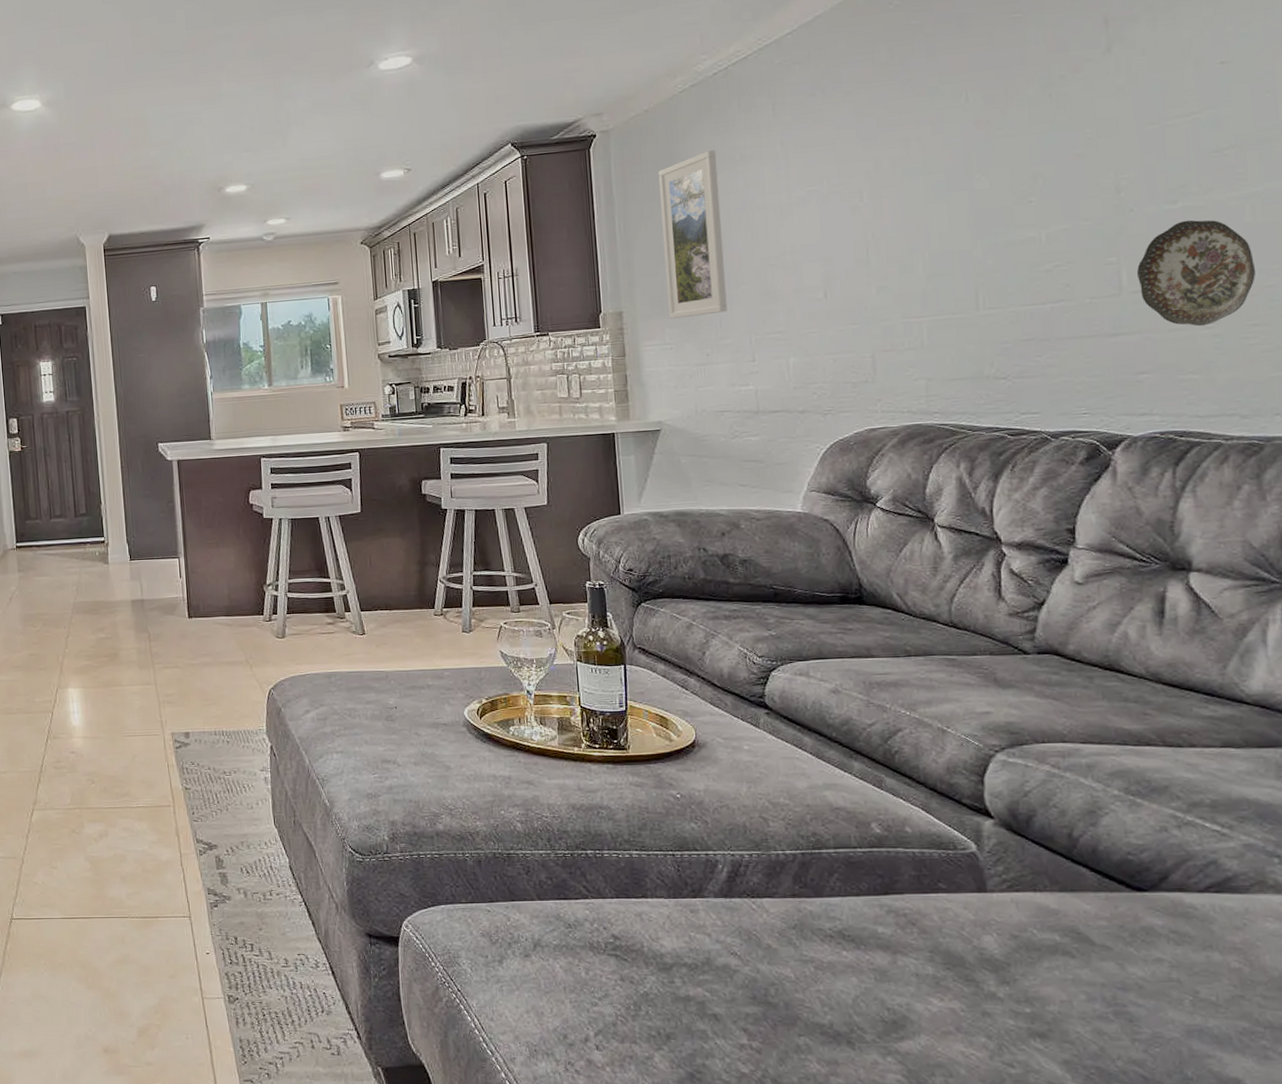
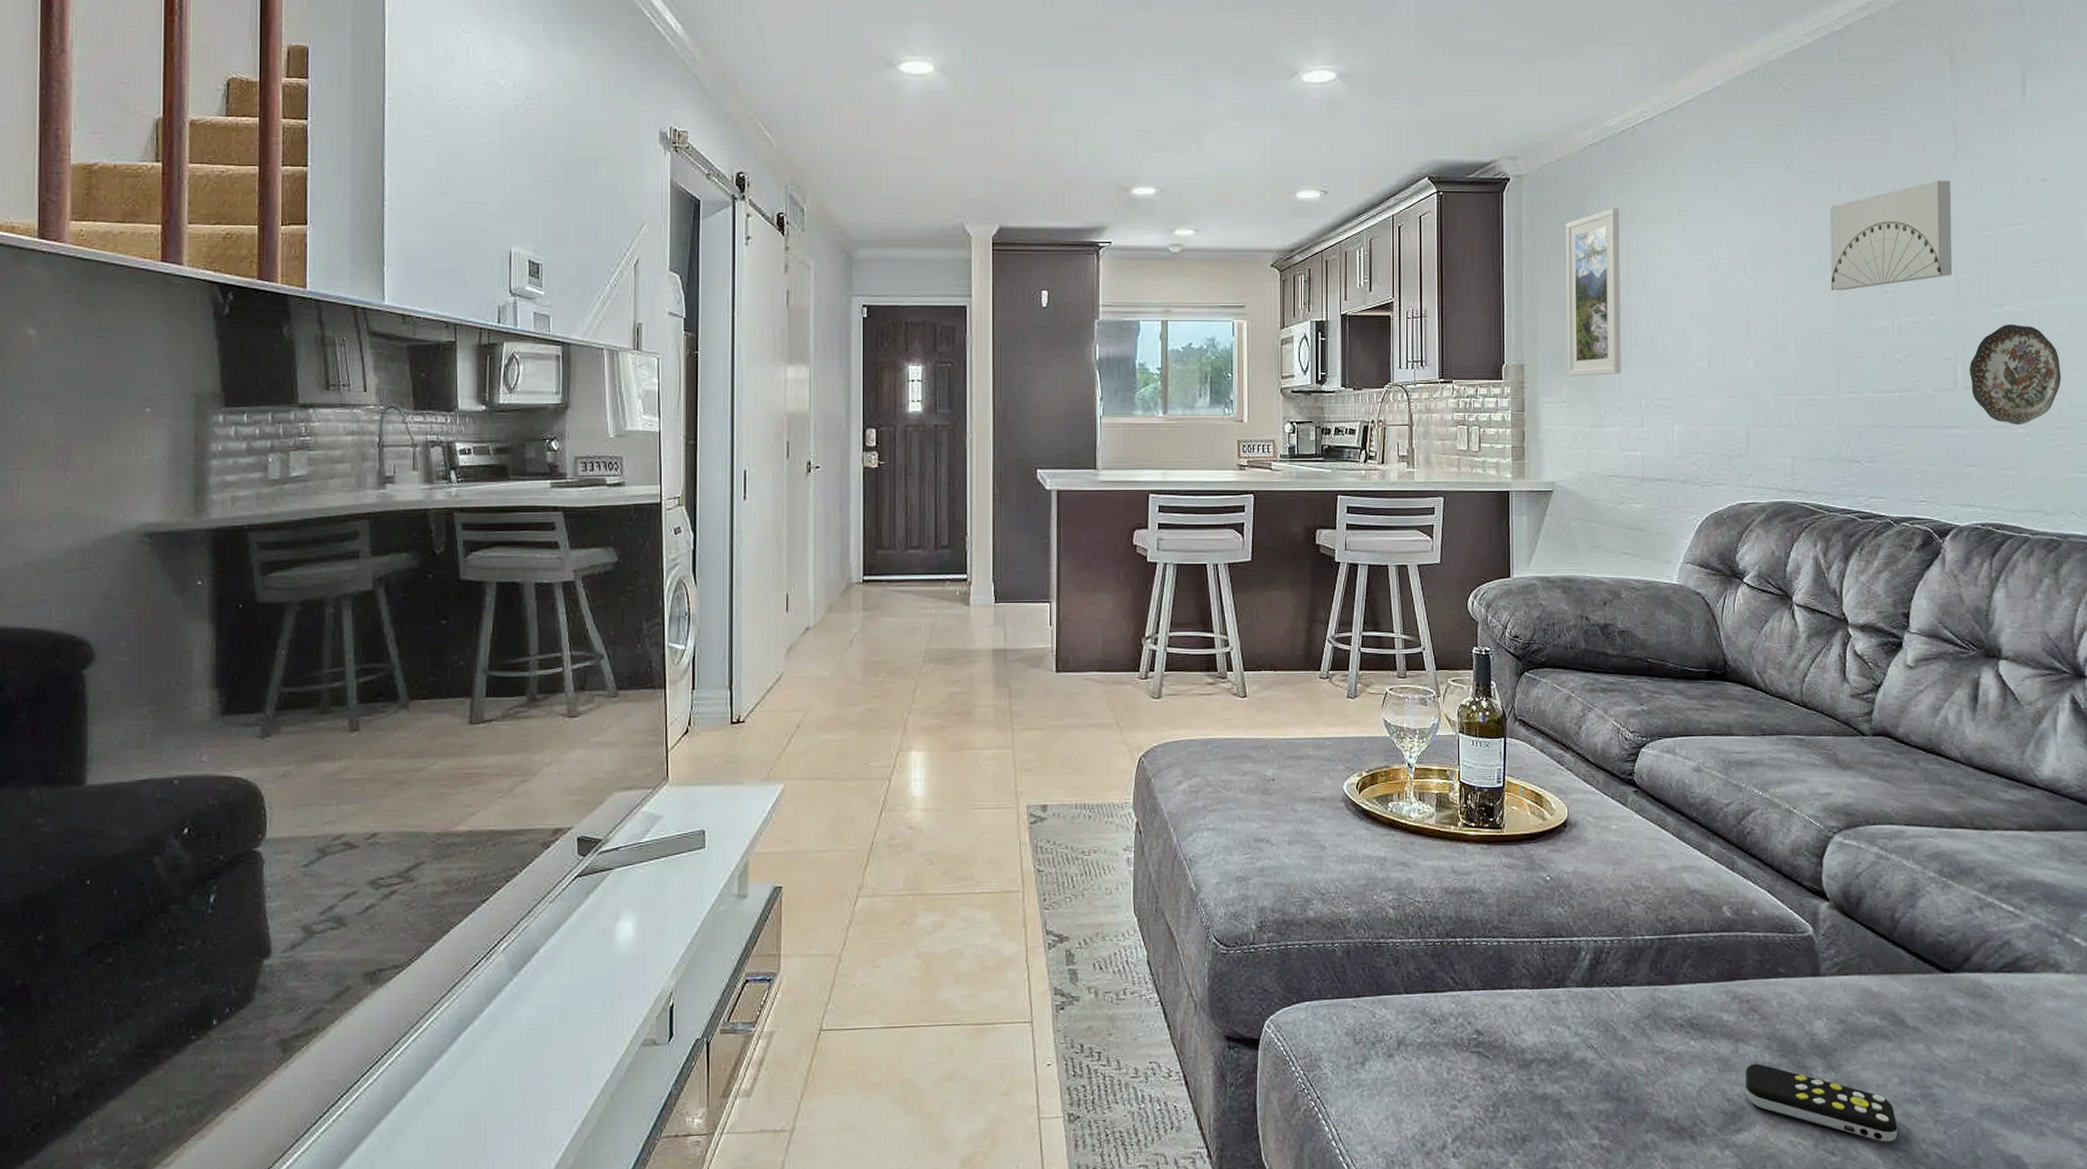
remote control: none [906,975,1088,1058] -> present [1746,1063,1898,1143]
wall art: none [956,77,1111,207] -> present [1829,180,1953,291]

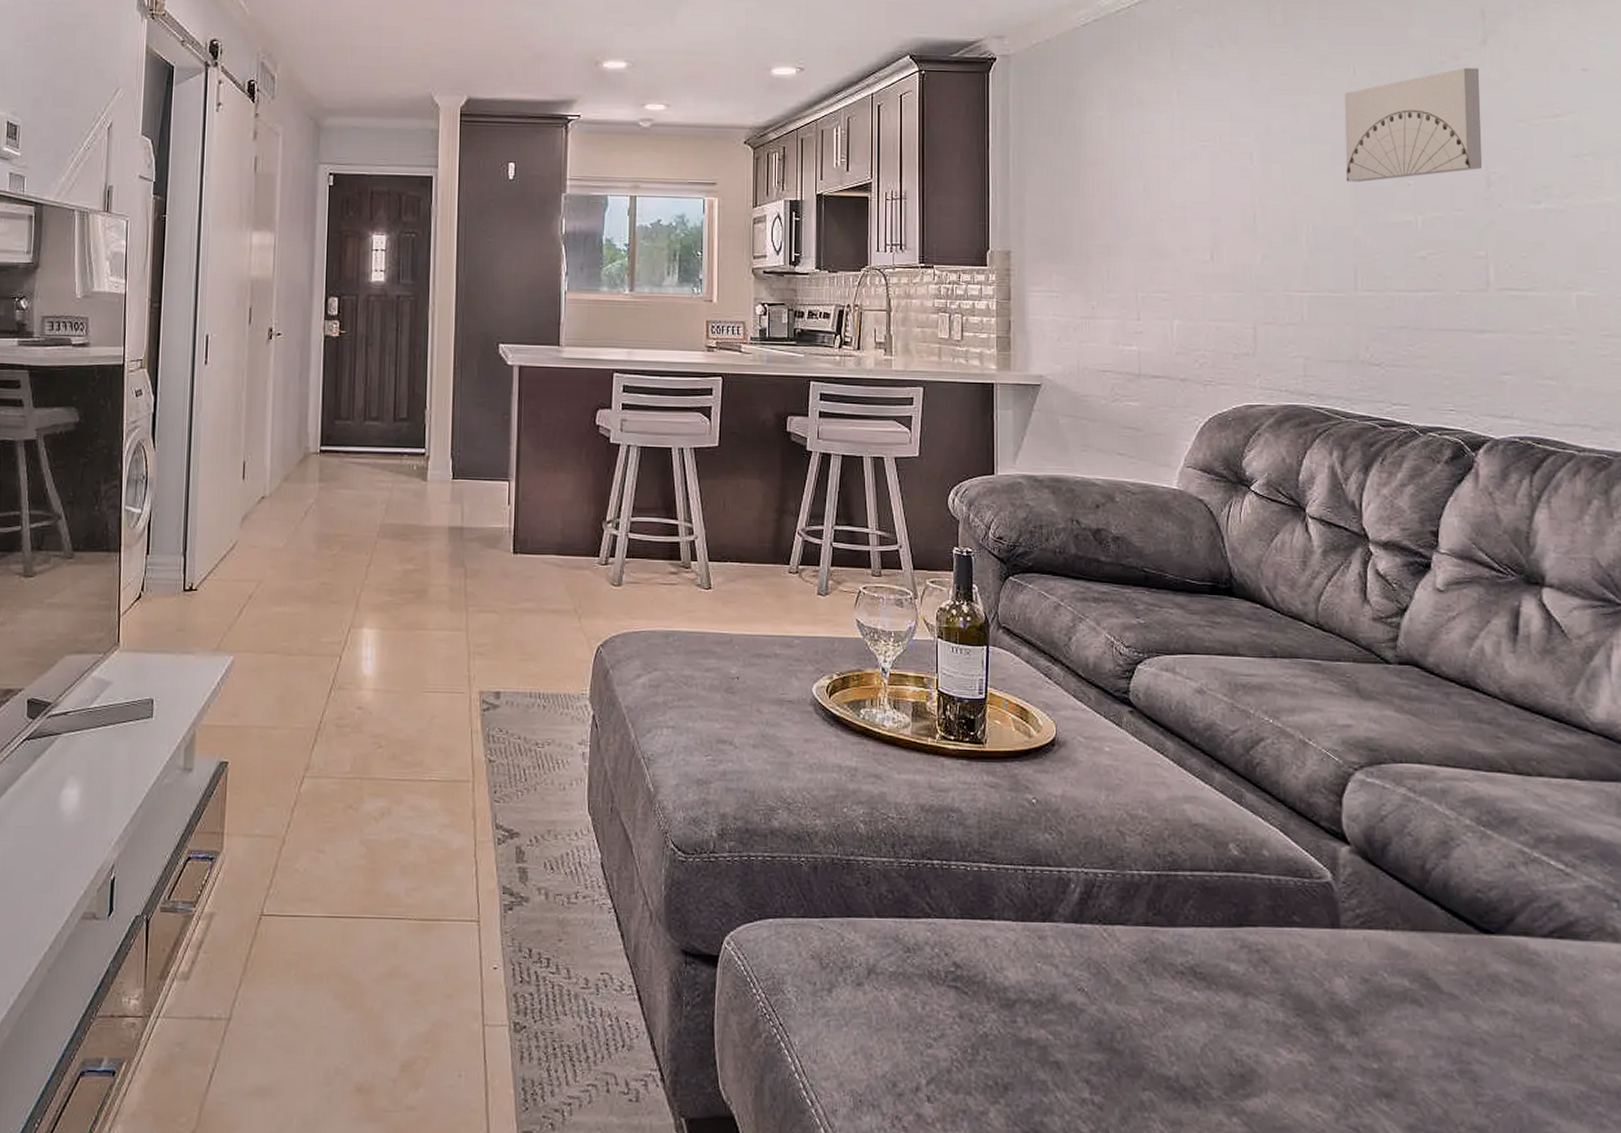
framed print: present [1566,208,1621,377] -> none [1056,90,1116,265]
remote control: present [1746,1063,1898,1143] -> none [1256,1021,1432,1123]
decorative plate: present [1969,324,2061,425] -> none [1503,222,1608,332]

